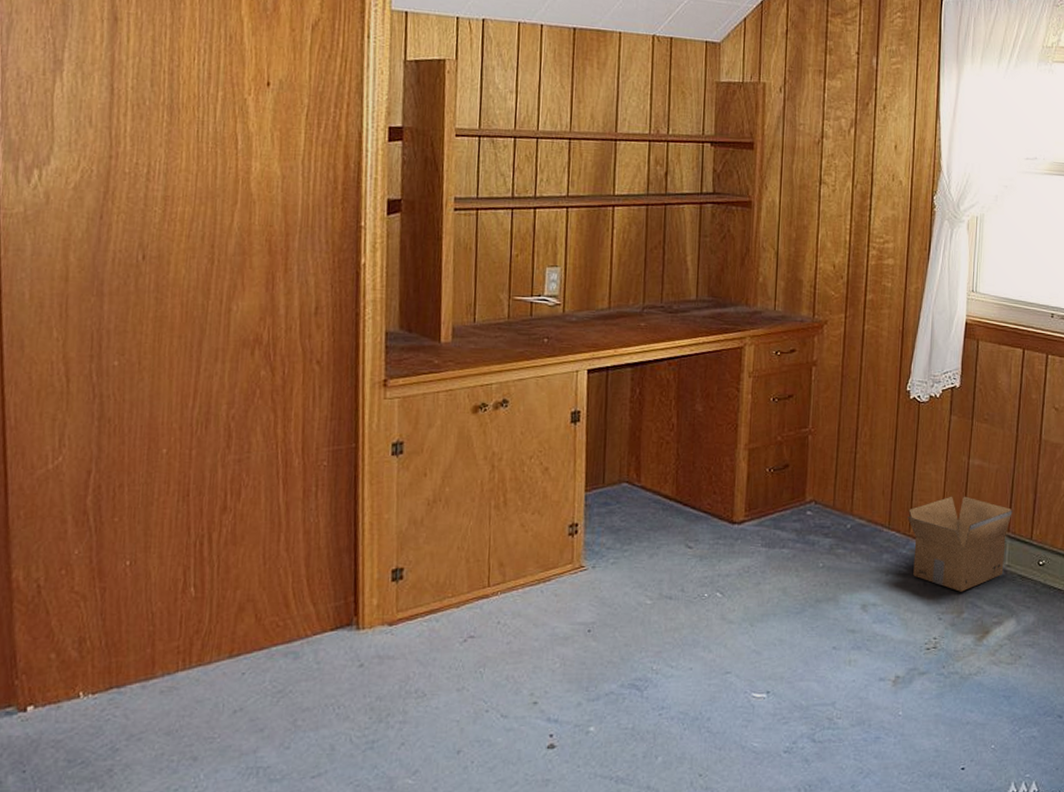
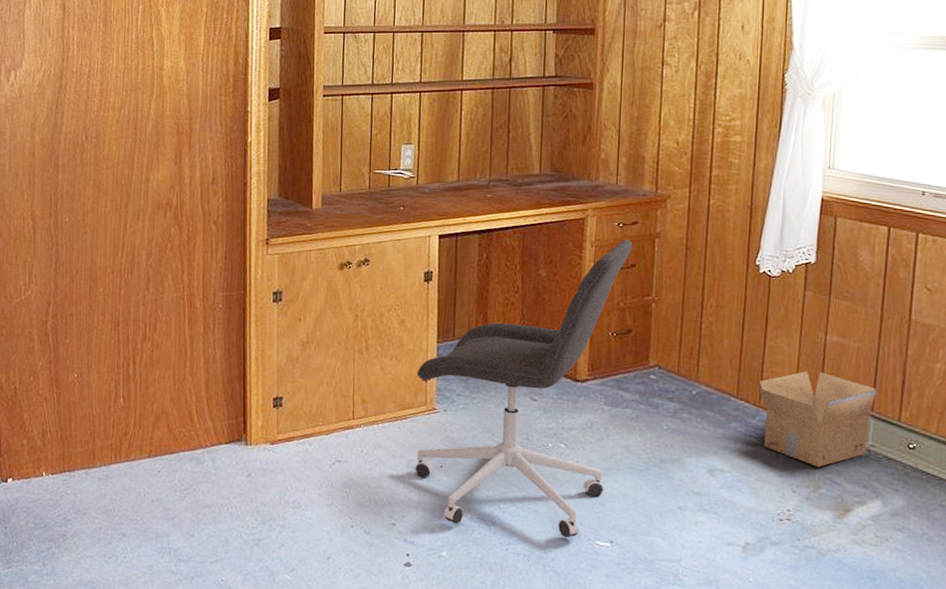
office chair: none [558,369,790,694] -> present [414,240,633,538]

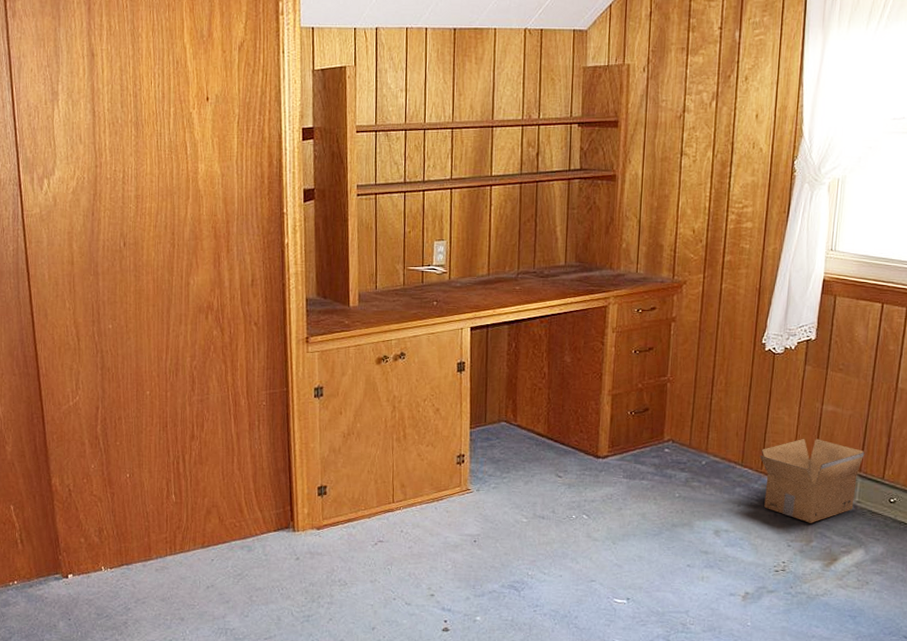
office chair: present [414,240,633,538] -> none [450,325,651,598]

